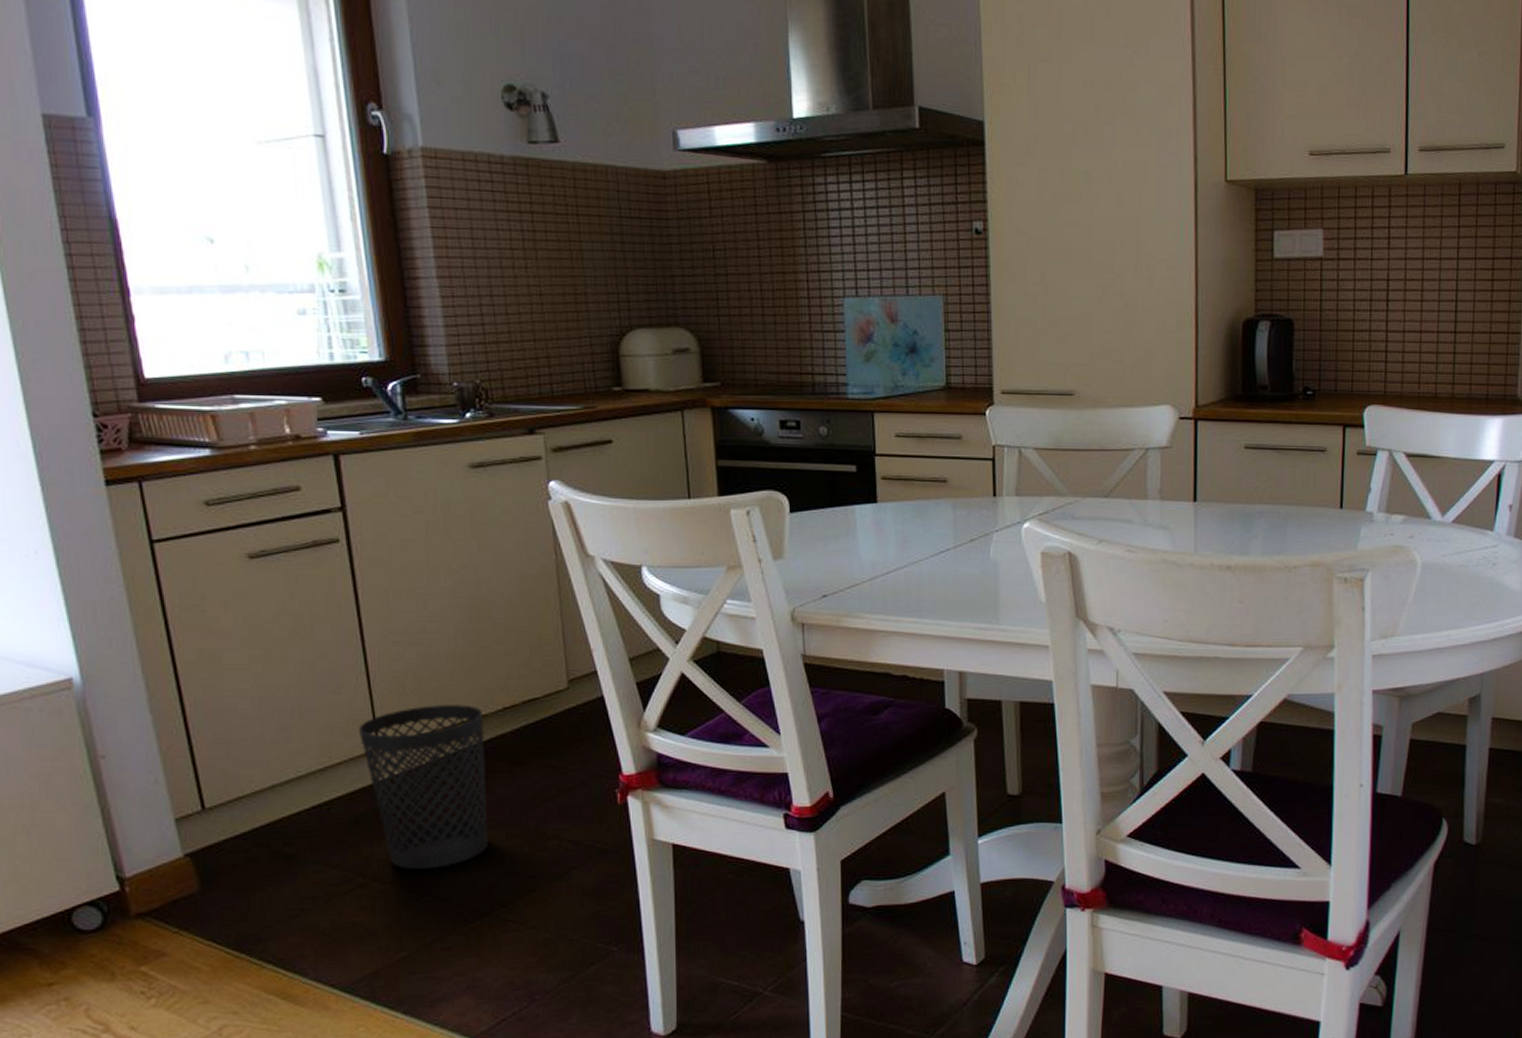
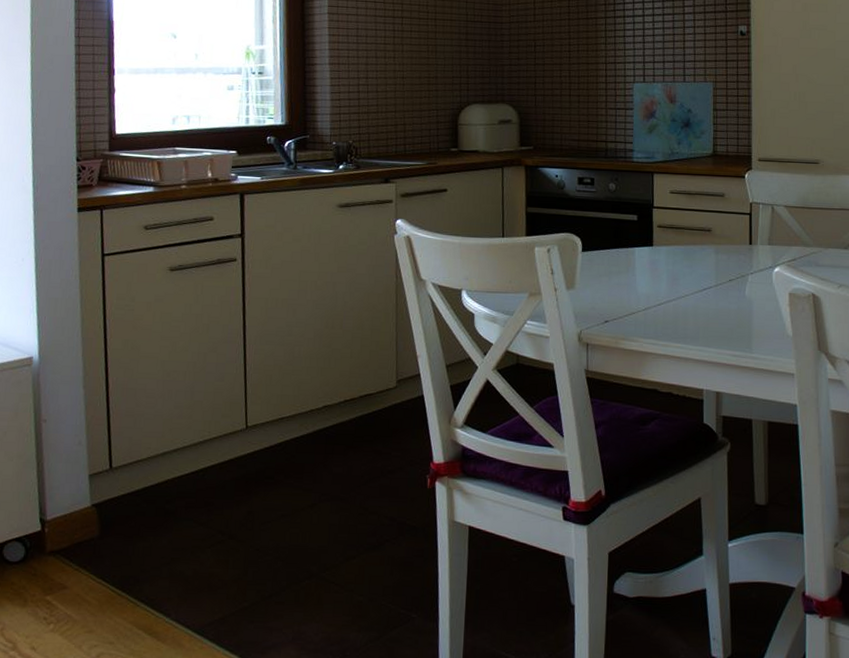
wastebasket: present [358,704,489,870] -> none [232,394,329,533]

